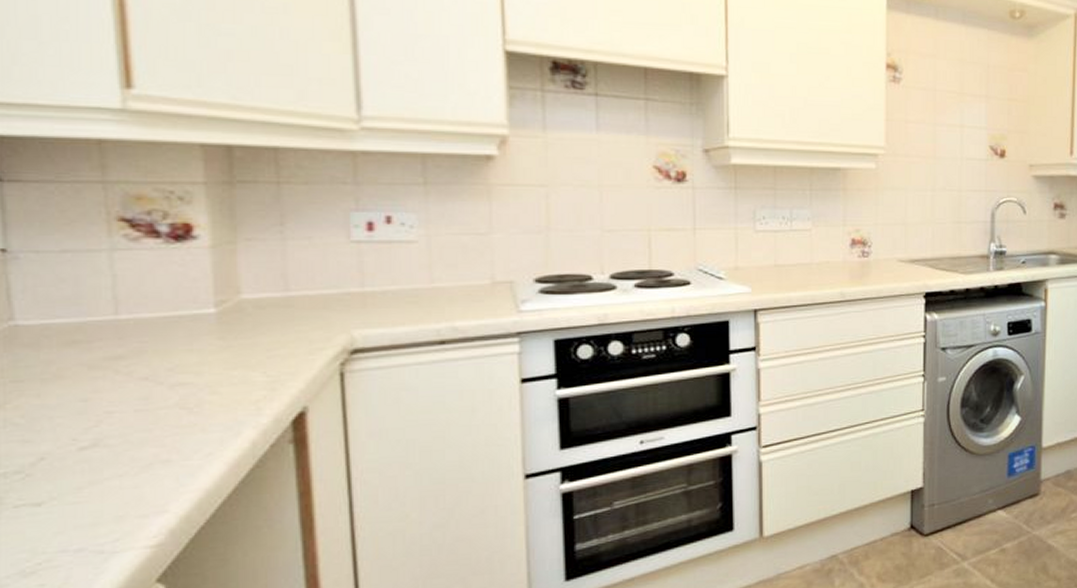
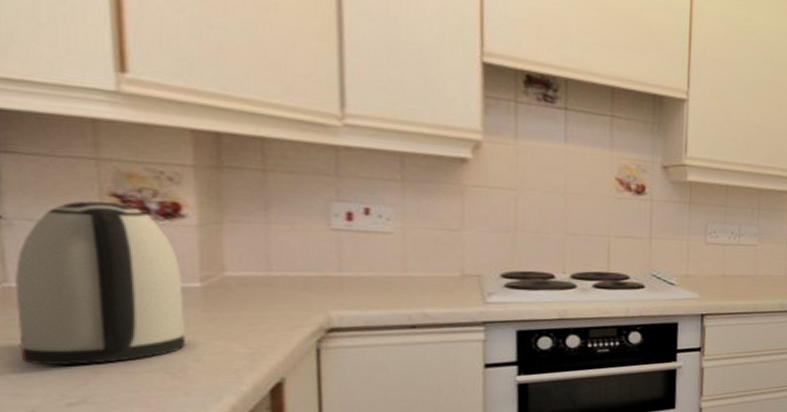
kettle: none [20,228,201,407] -> present [13,201,186,365]

